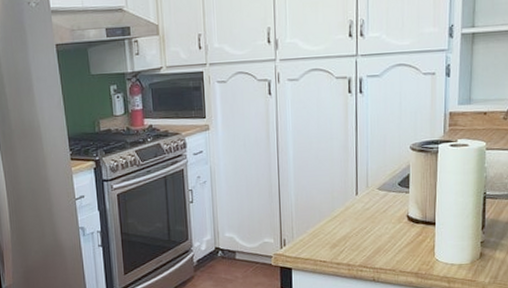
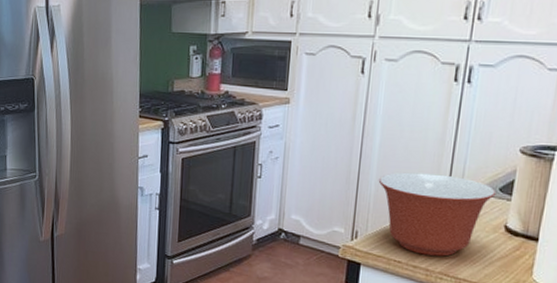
mixing bowl: none [296,177,396,252] -> present [378,172,497,257]

